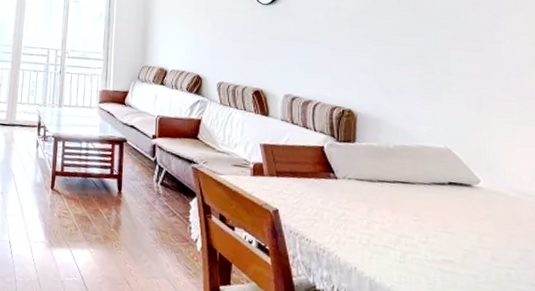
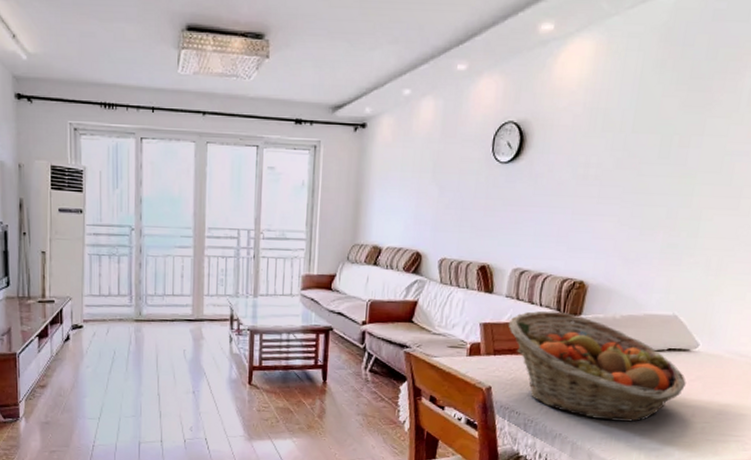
fruit basket: none [286,135,477,262] -> present [508,310,686,422]

